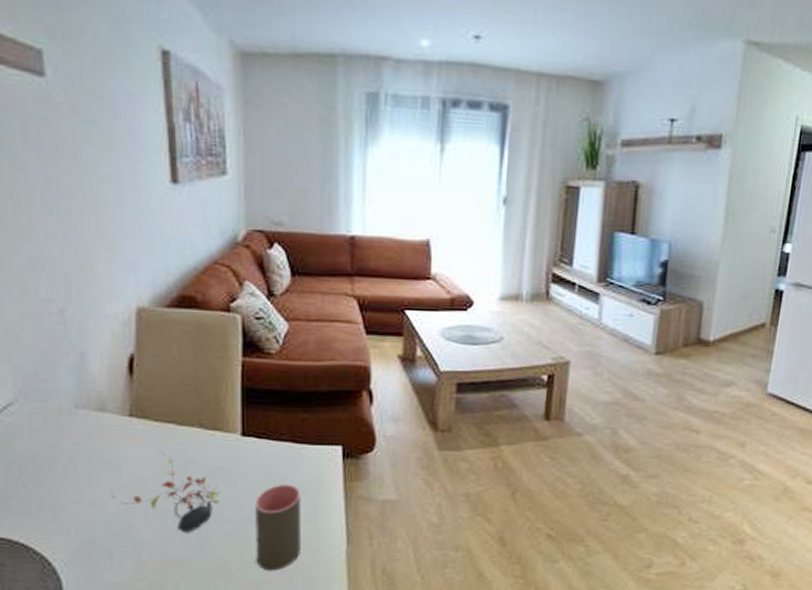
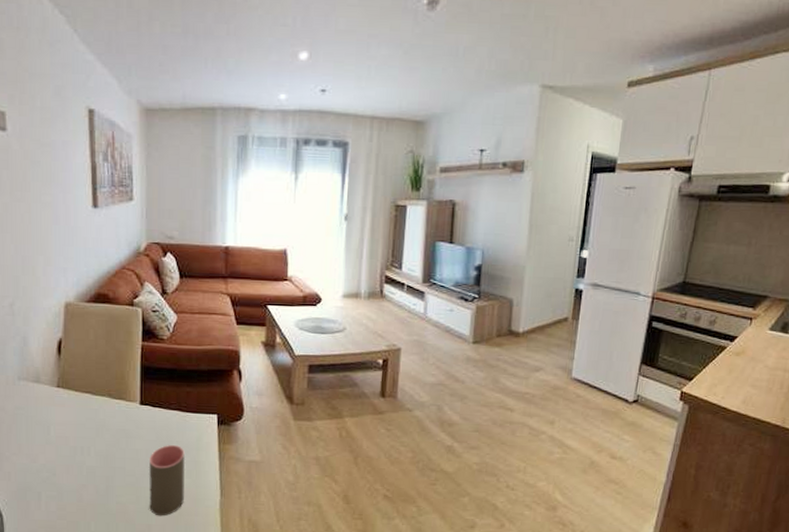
teapot: present [113,451,221,533] -> none [43,415,123,482]

